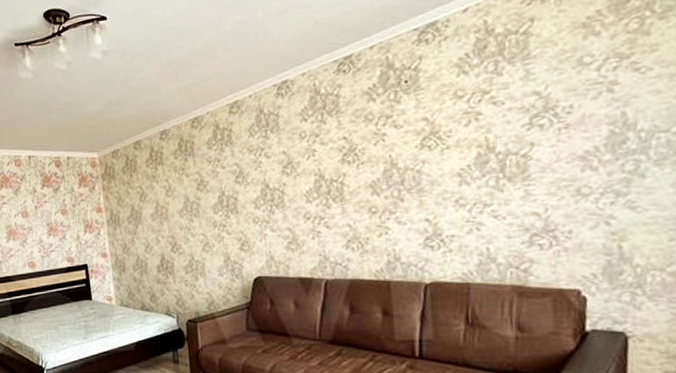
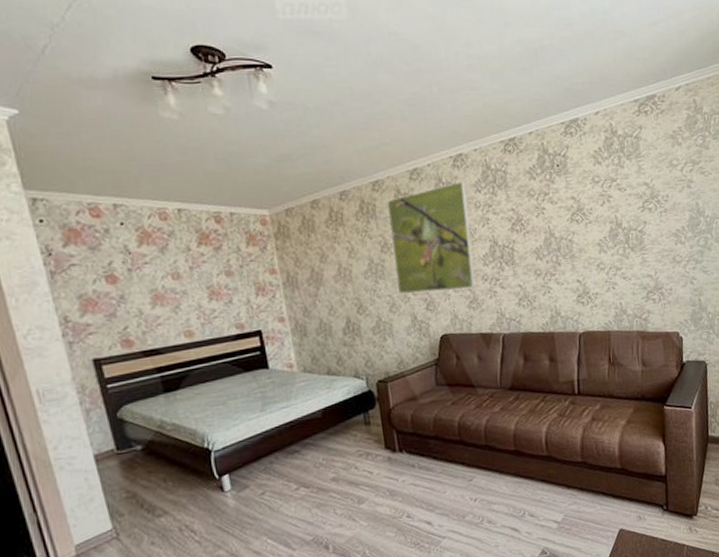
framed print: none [206,110,296,233] -> present [388,181,476,294]

